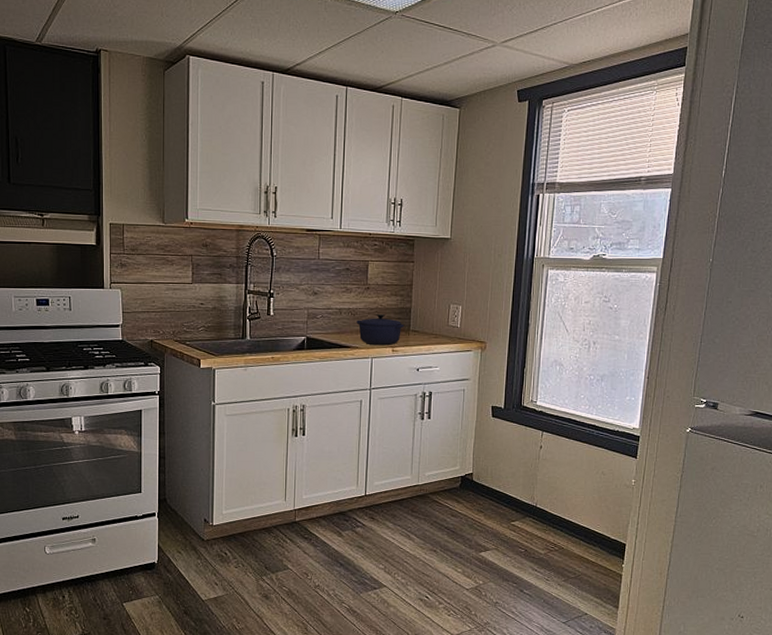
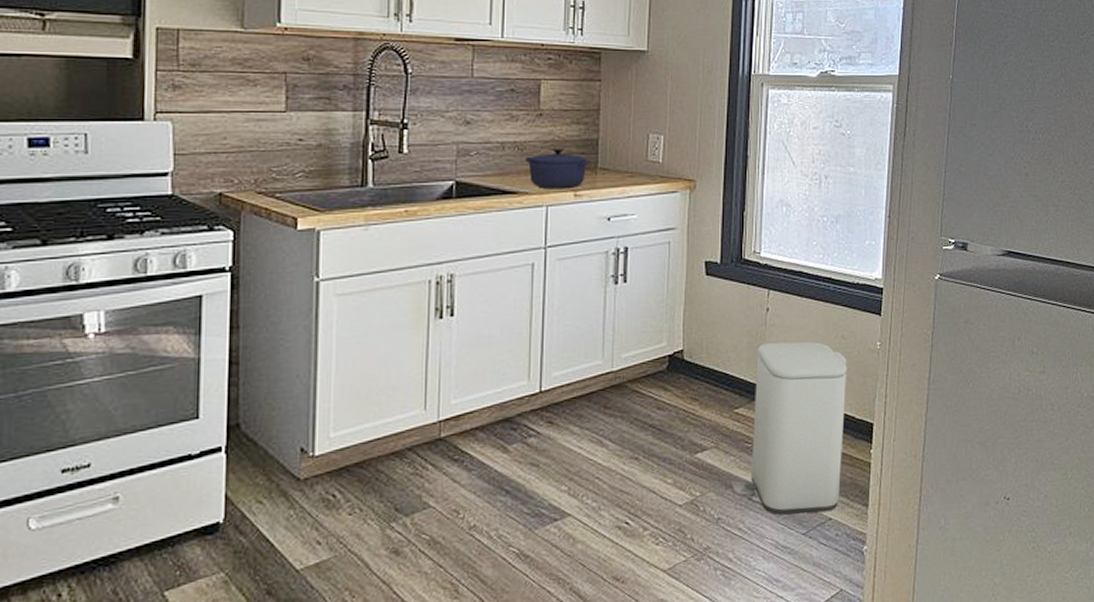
pedal bin: none [506,473,606,608] -> present [730,341,847,515]

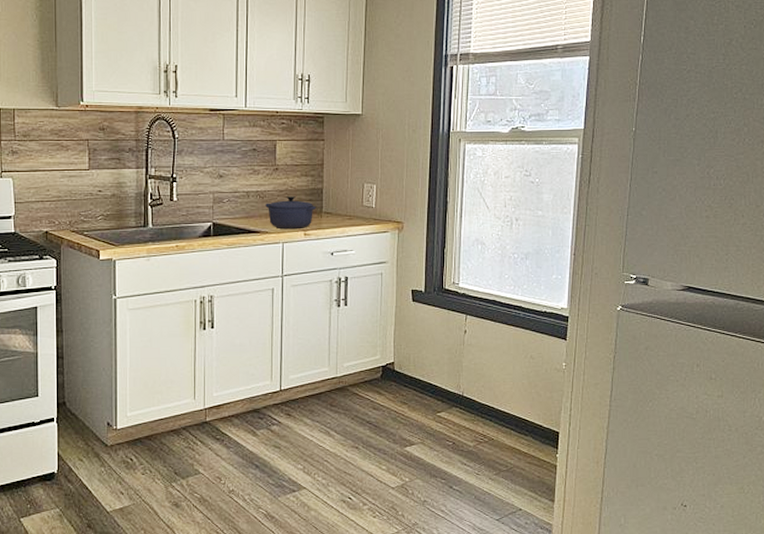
pedal bin: present [730,341,847,515] -> none [434,359,536,503]

